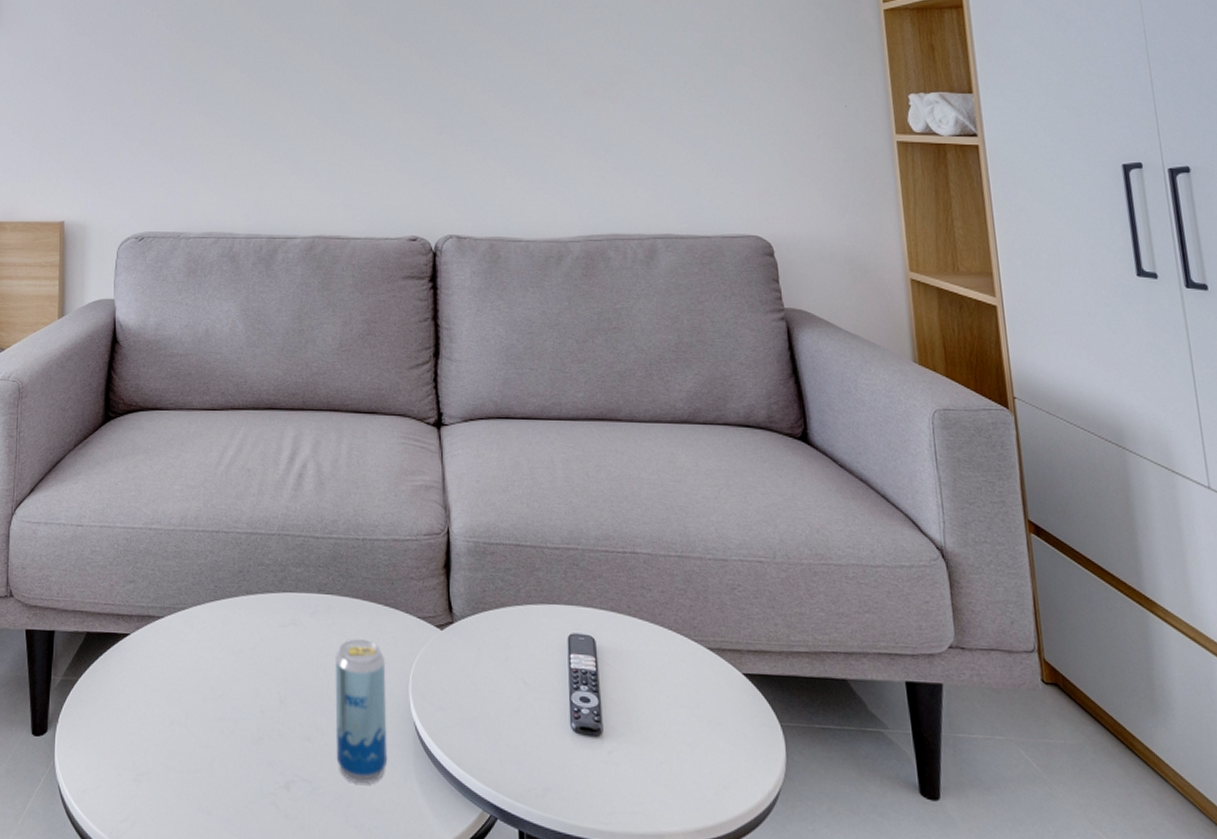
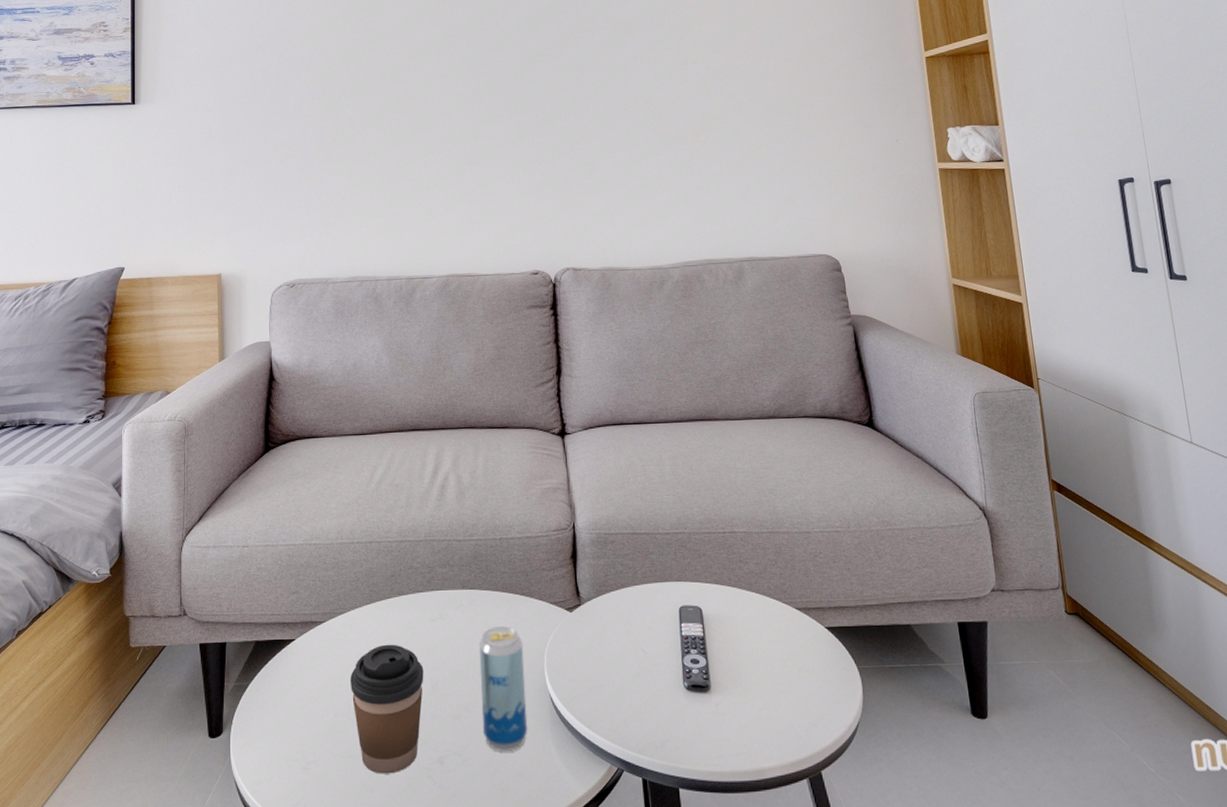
coffee cup: none [189,648,272,796] -> present [350,644,424,774]

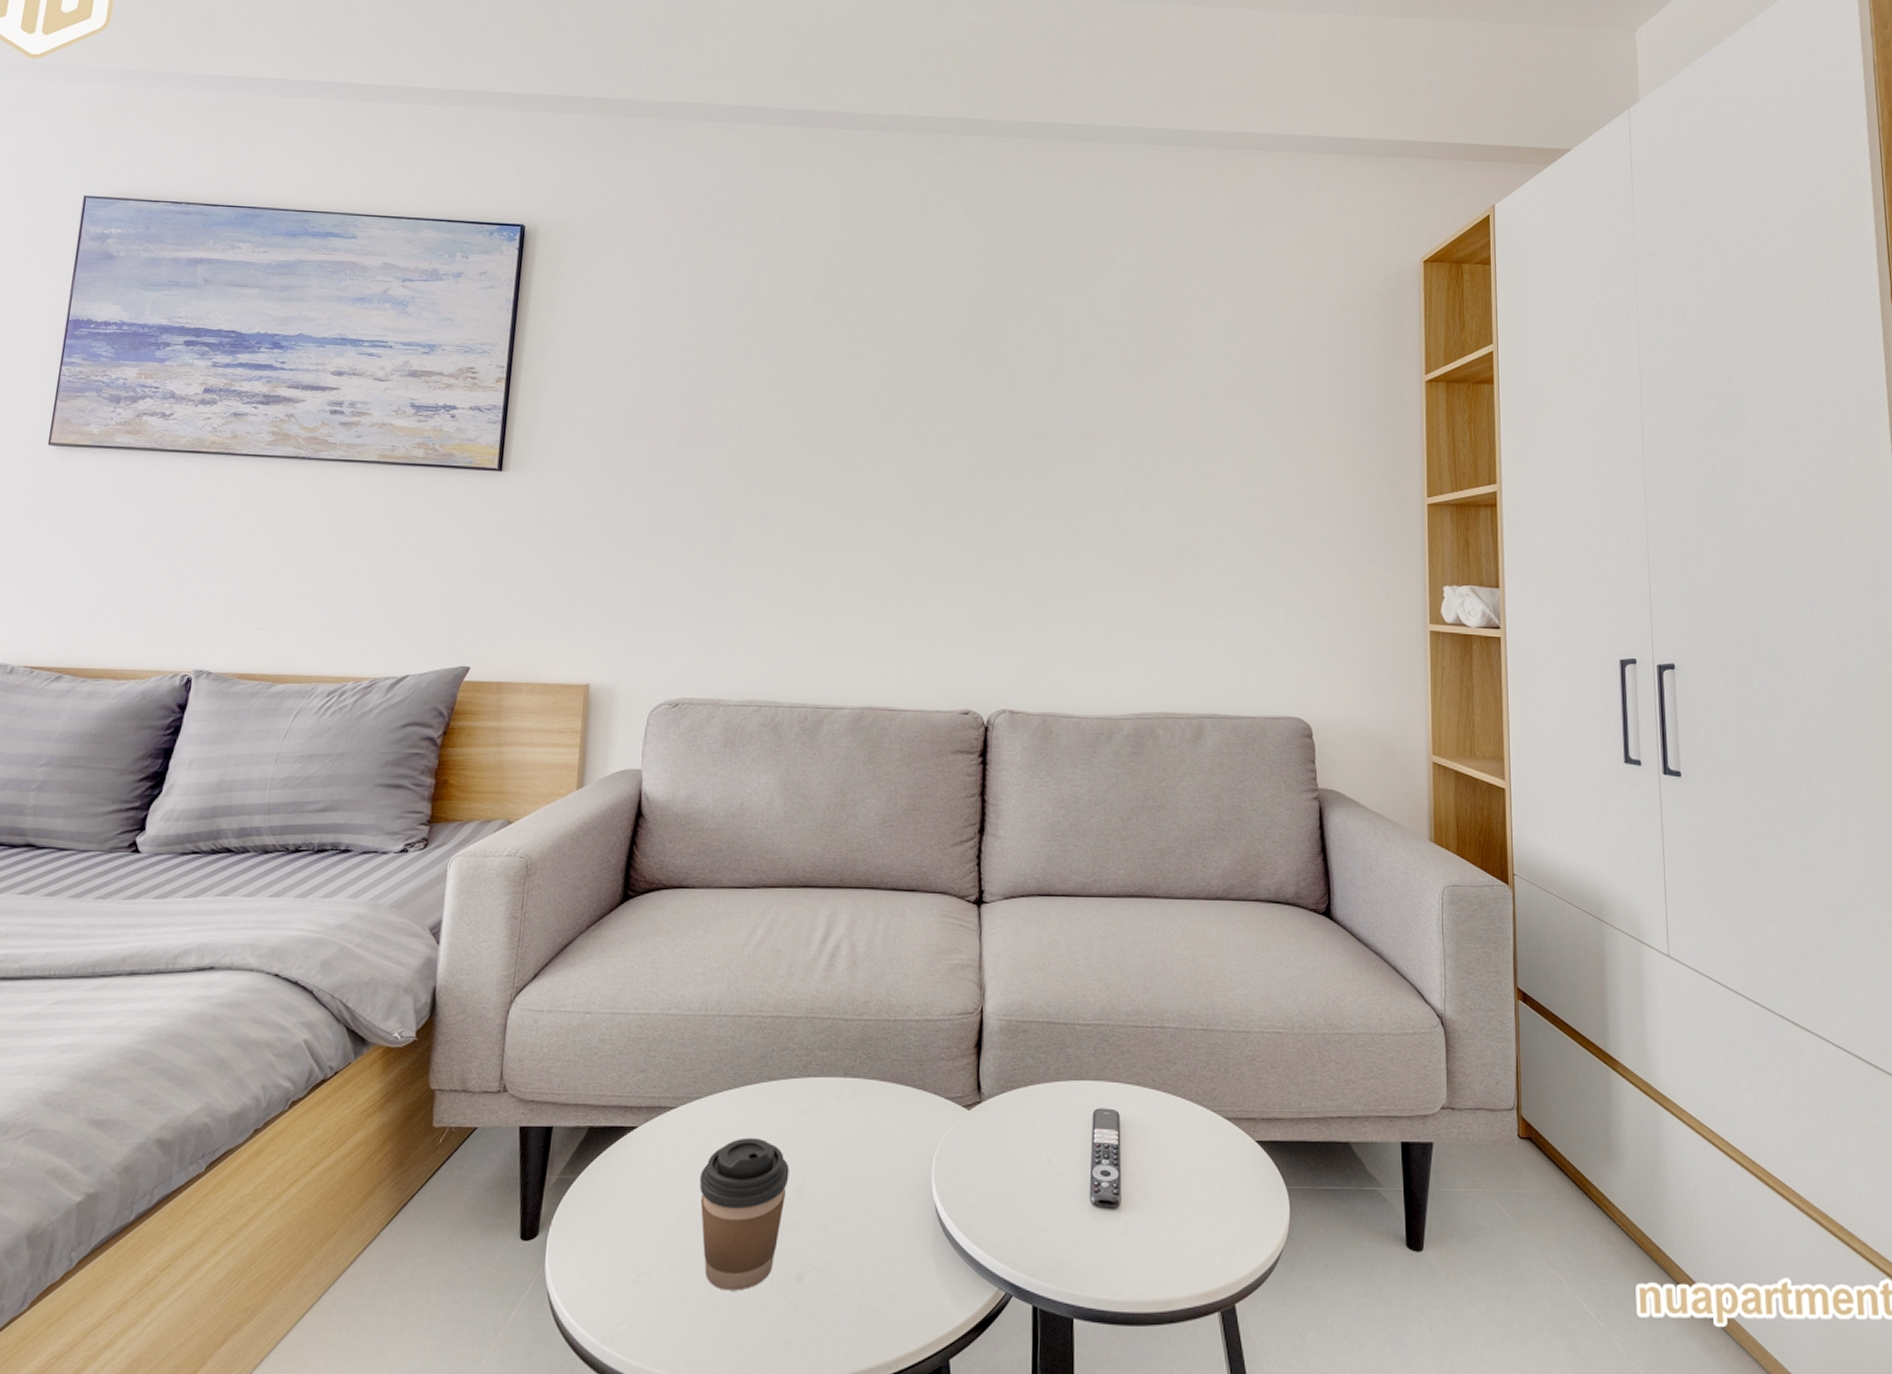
beverage can: present [478,625,528,752] -> none [852,1121,910,1270]

